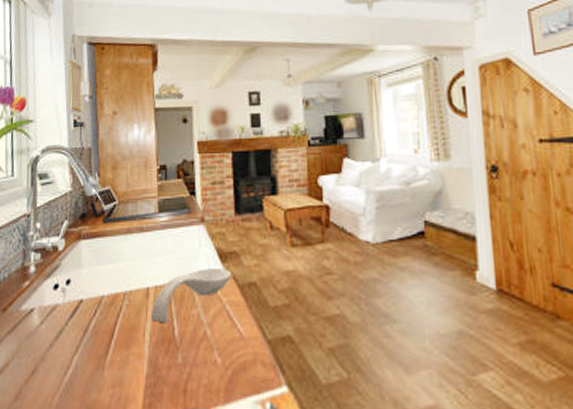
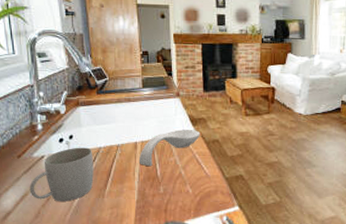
mug: none [11,296,94,376] -> present [29,147,94,202]

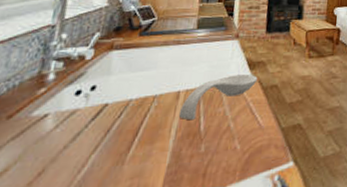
mug: present [29,147,94,202] -> none [12,100,120,176]

